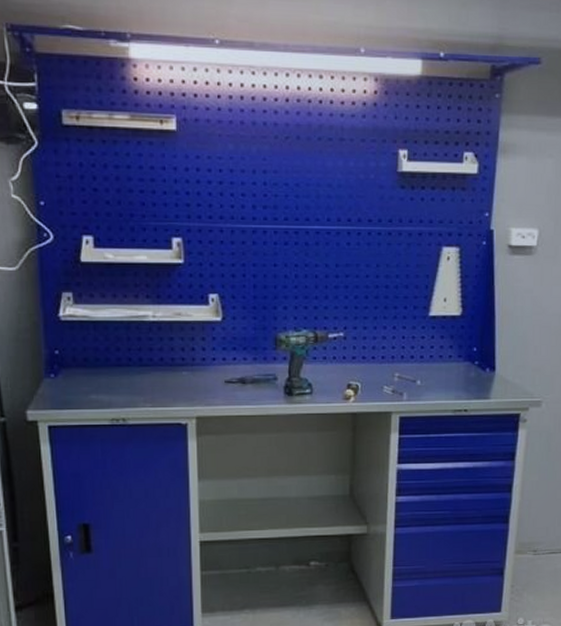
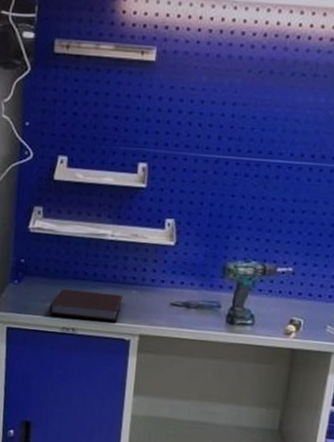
notebook: none [94,378,174,407] -> present [49,289,123,322]

